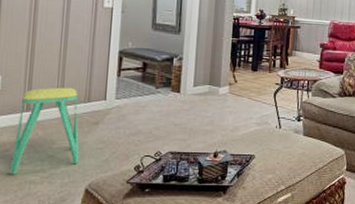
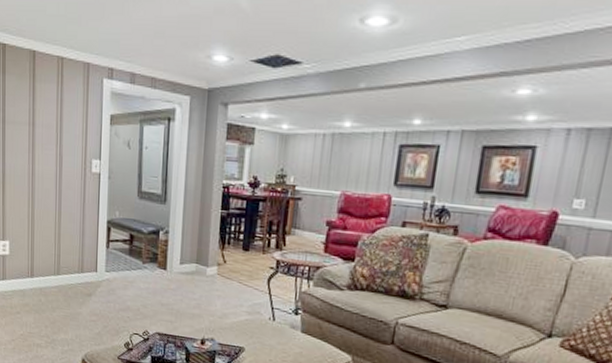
stool: present [10,87,80,175] -> none [22,255,76,337]

